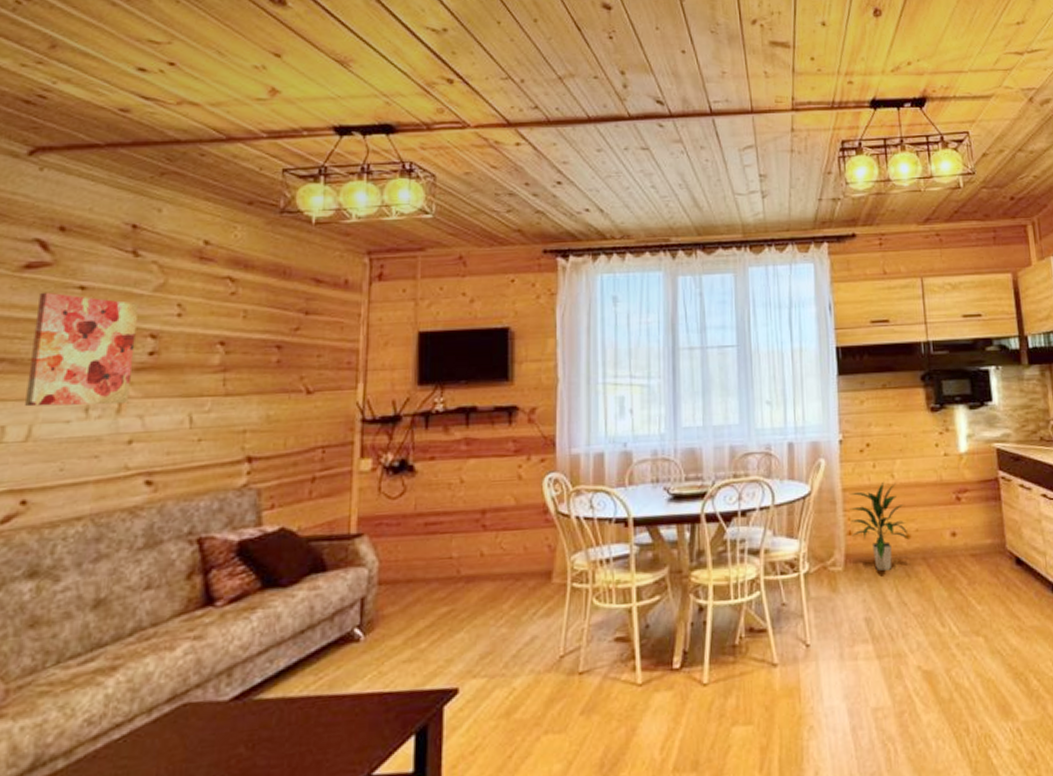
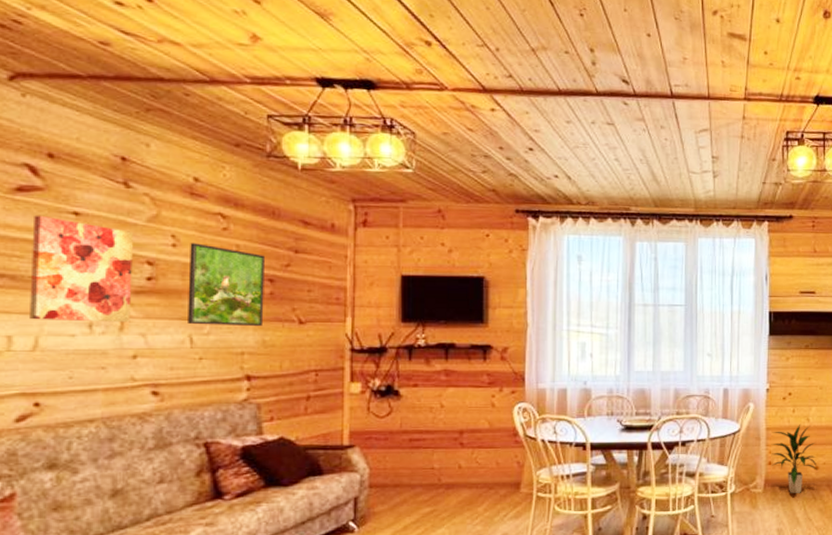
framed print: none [188,311,274,402] -> present [188,243,266,327]

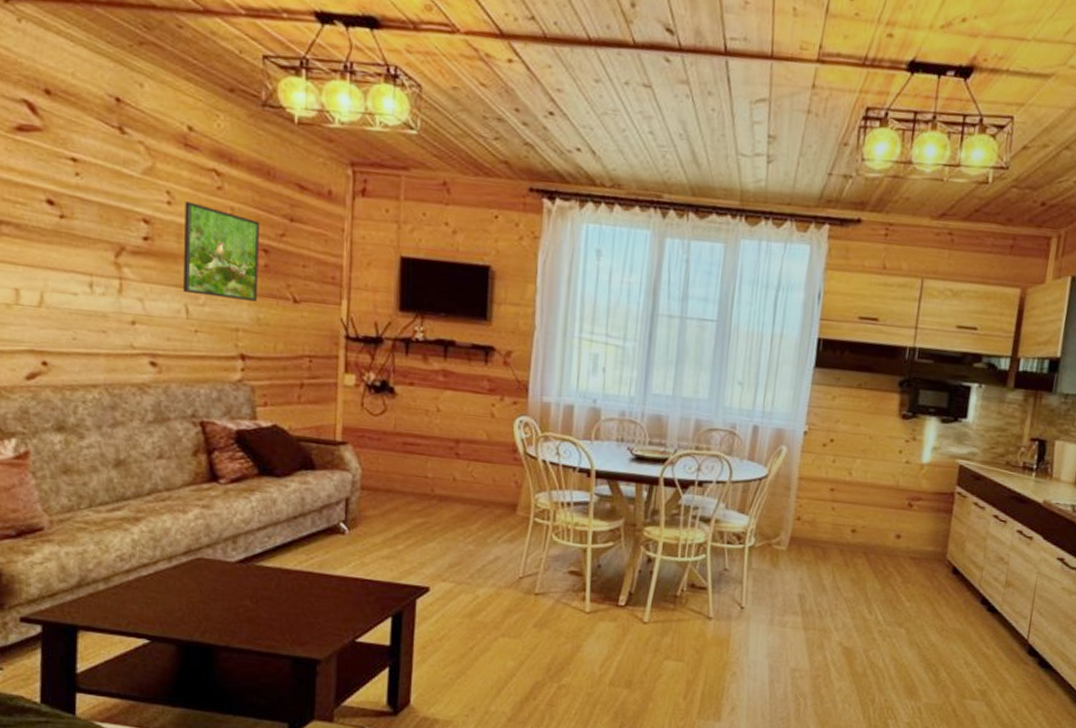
wall art: present [30,215,134,323] -> none [33,158,130,285]
indoor plant: present [771,425,817,493] -> none [799,478,856,557]

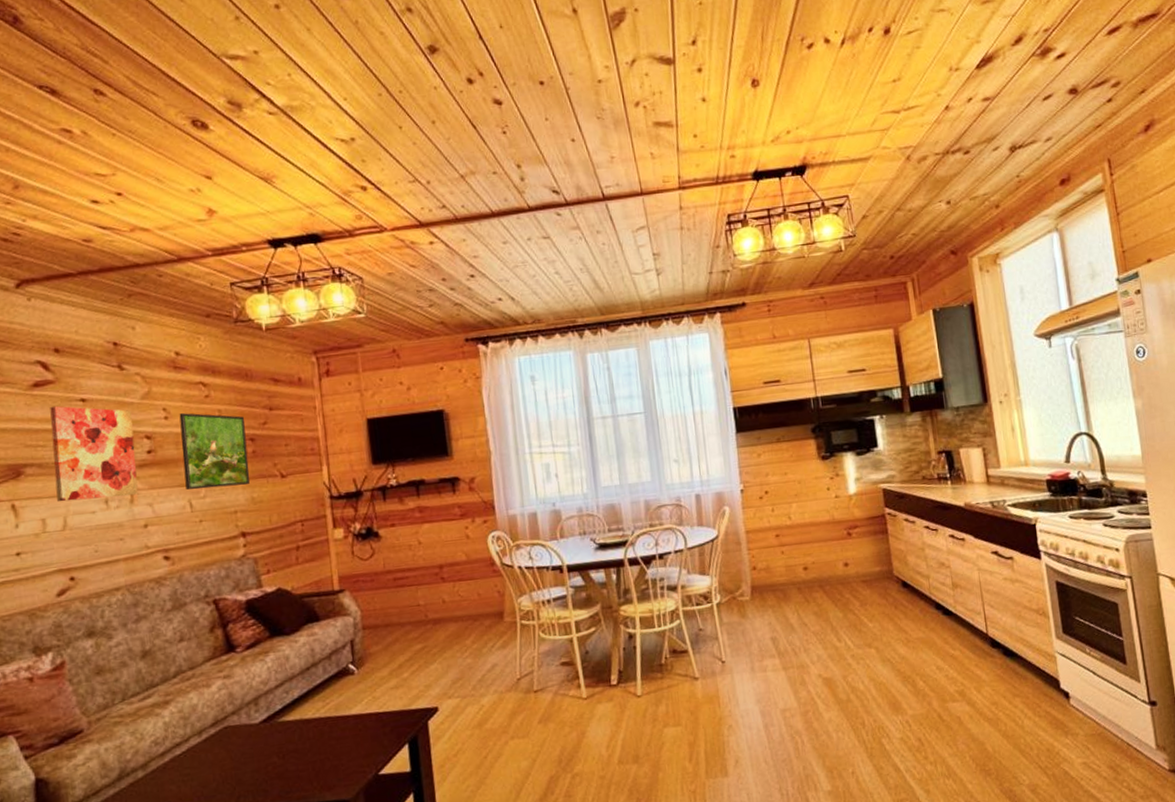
wall art: none [33,158,130,285] -> present [50,405,138,502]

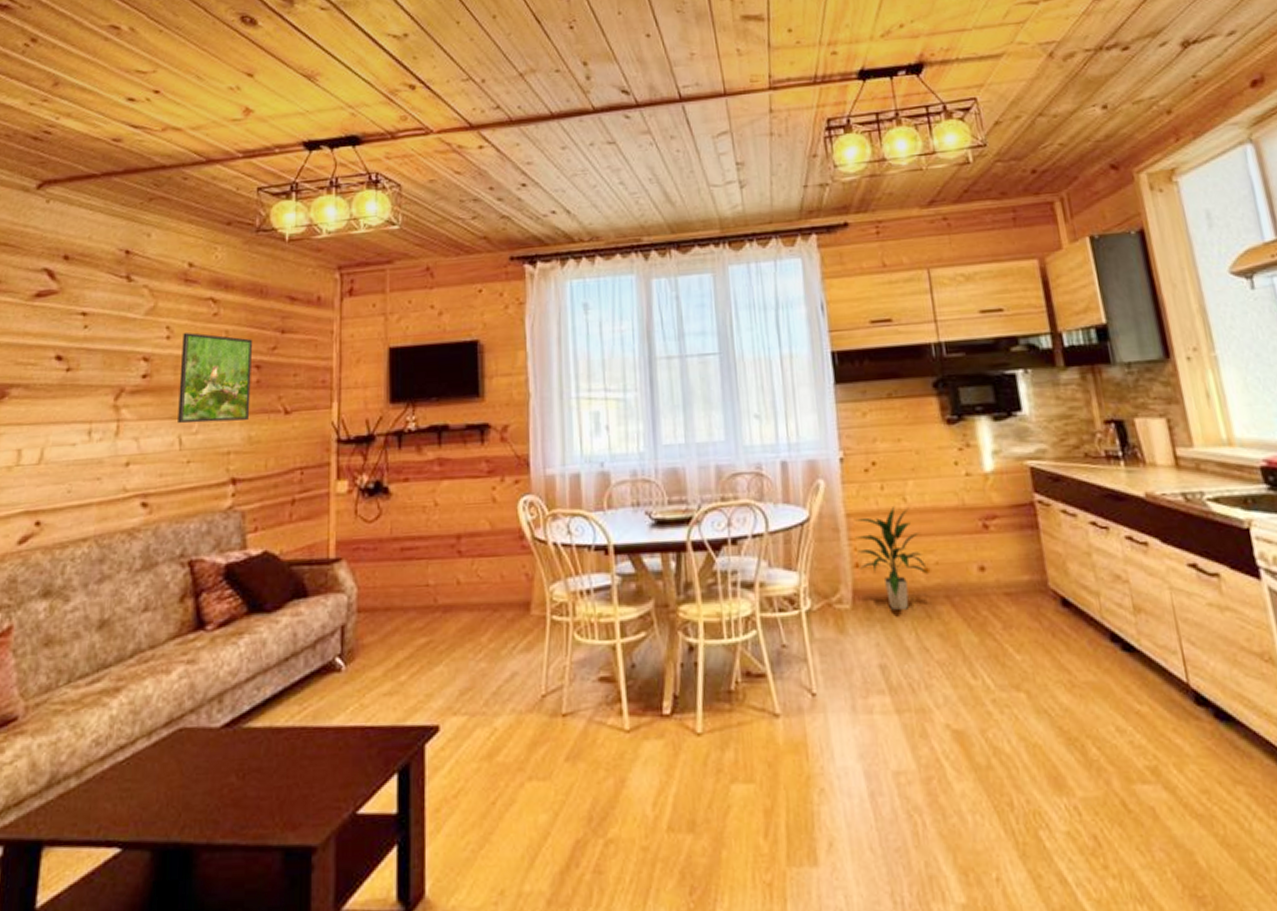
wall art: present [50,405,138,502] -> none [38,319,133,431]
indoor plant: none [753,524,807,598] -> present [855,507,928,610]

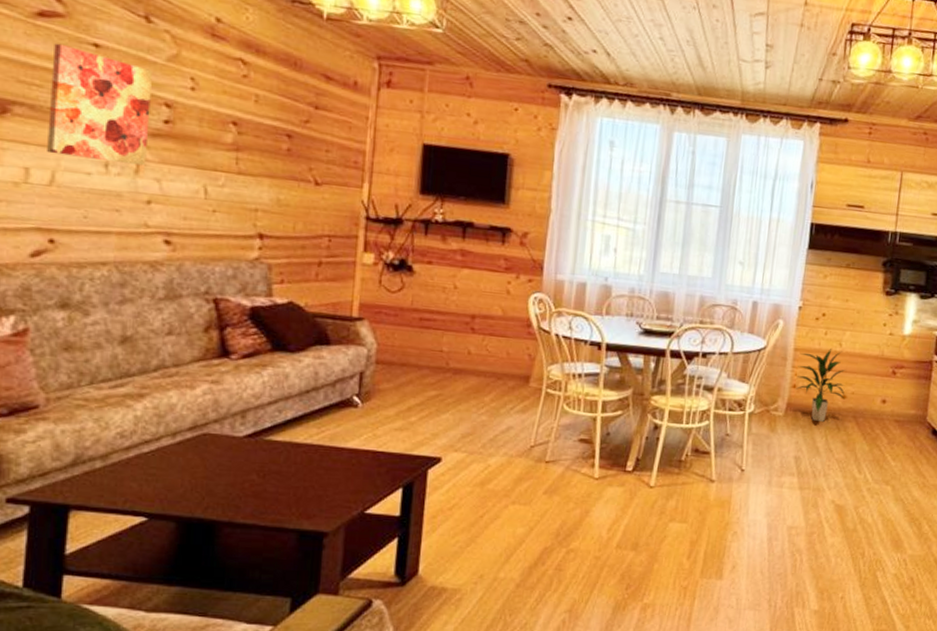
wall art: none [38,319,133,431] -> present [47,43,154,166]
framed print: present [178,333,253,424] -> none [203,88,285,184]

